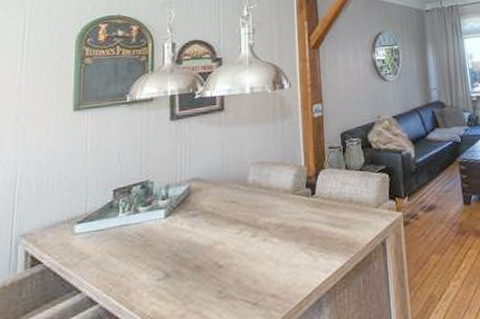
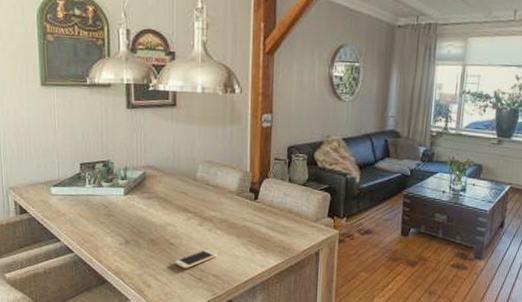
smartphone: none [224,264,274,295] -> present [174,249,217,269]

